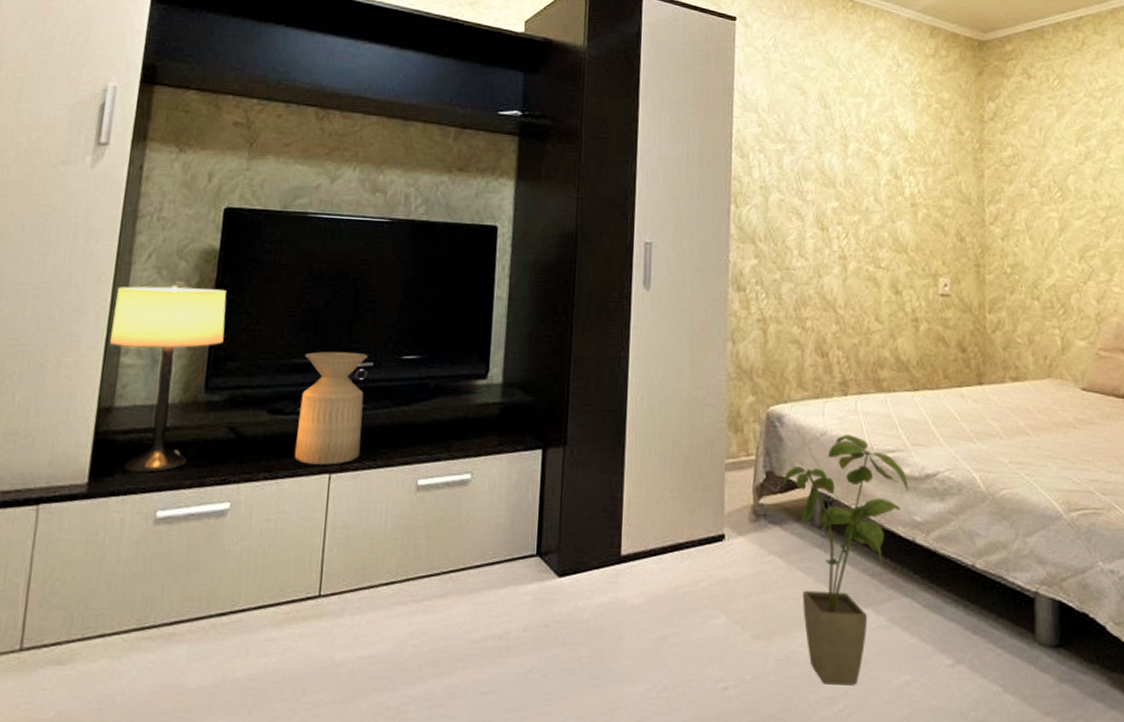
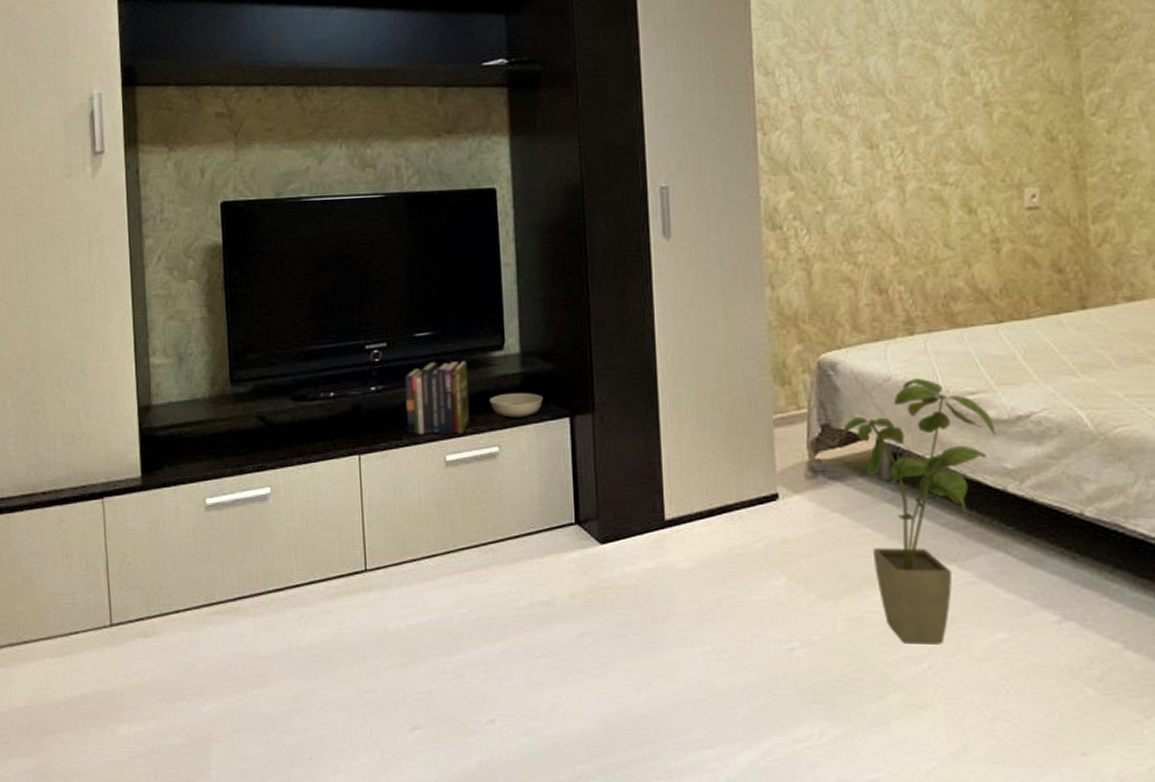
table lamp: present [109,286,227,473] -> none [136,284,240,464]
side table: present [293,351,368,465] -> none [318,334,386,447]
books: none [383,384,450,460] -> present [404,360,470,435]
bowl: none [466,421,520,449] -> present [488,393,544,421]

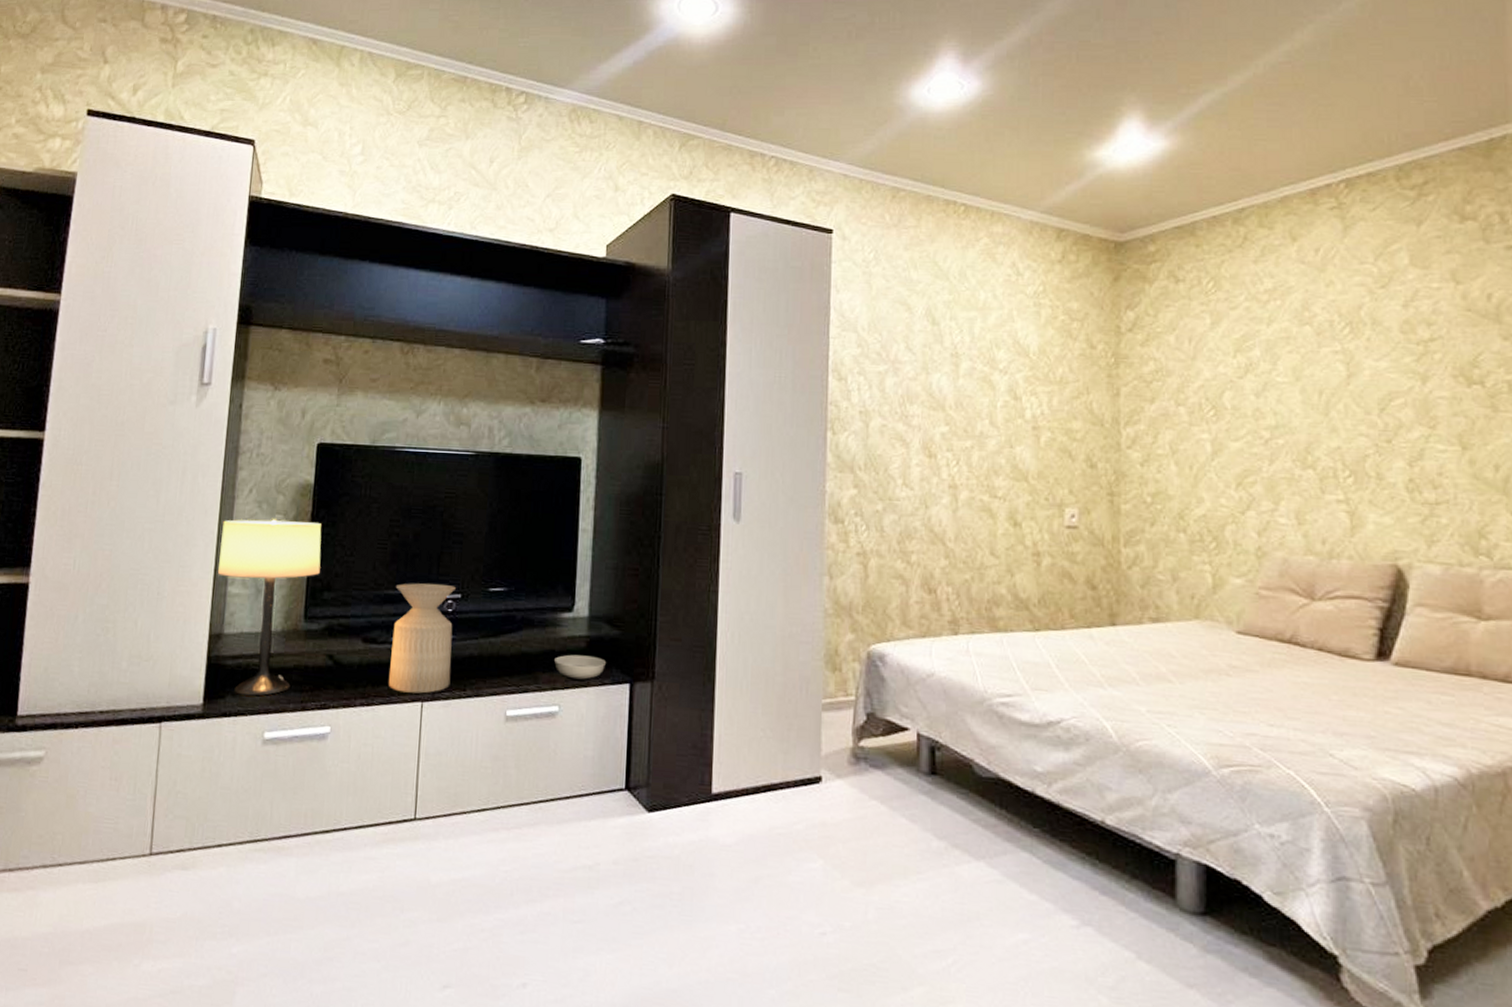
table lamp: none [136,284,240,464] -> present [217,519,322,697]
side table: none [318,334,386,447] -> present [388,583,456,694]
books: present [404,360,470,435] -> none [472,616,536,691]
house plant: present [841,379,996,645] -> none [884,676,1028,941]

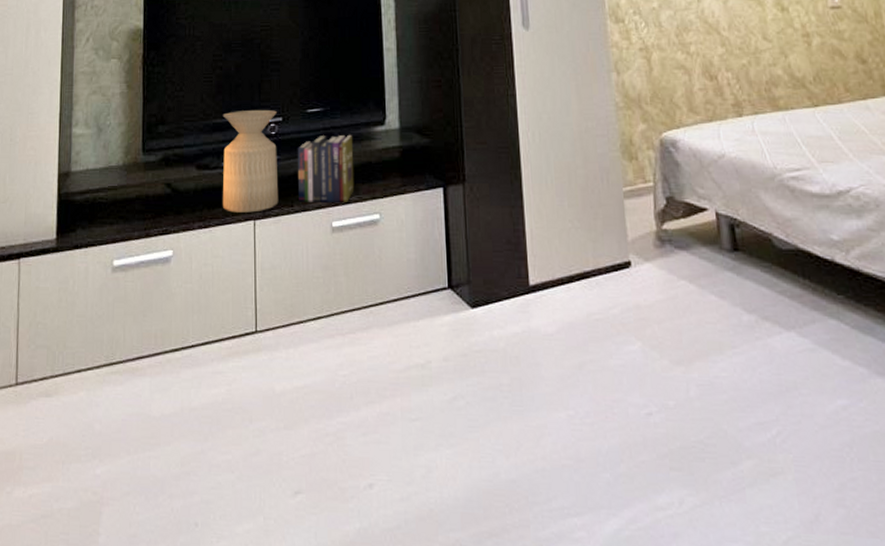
table lamp: present [217,519,322,697] -> none [62,63,154,227]
books: none [472,616,536,691] -> present [297,134,355,202]
bowl: present [553,654,607,683] -> none [371,164,420,190]

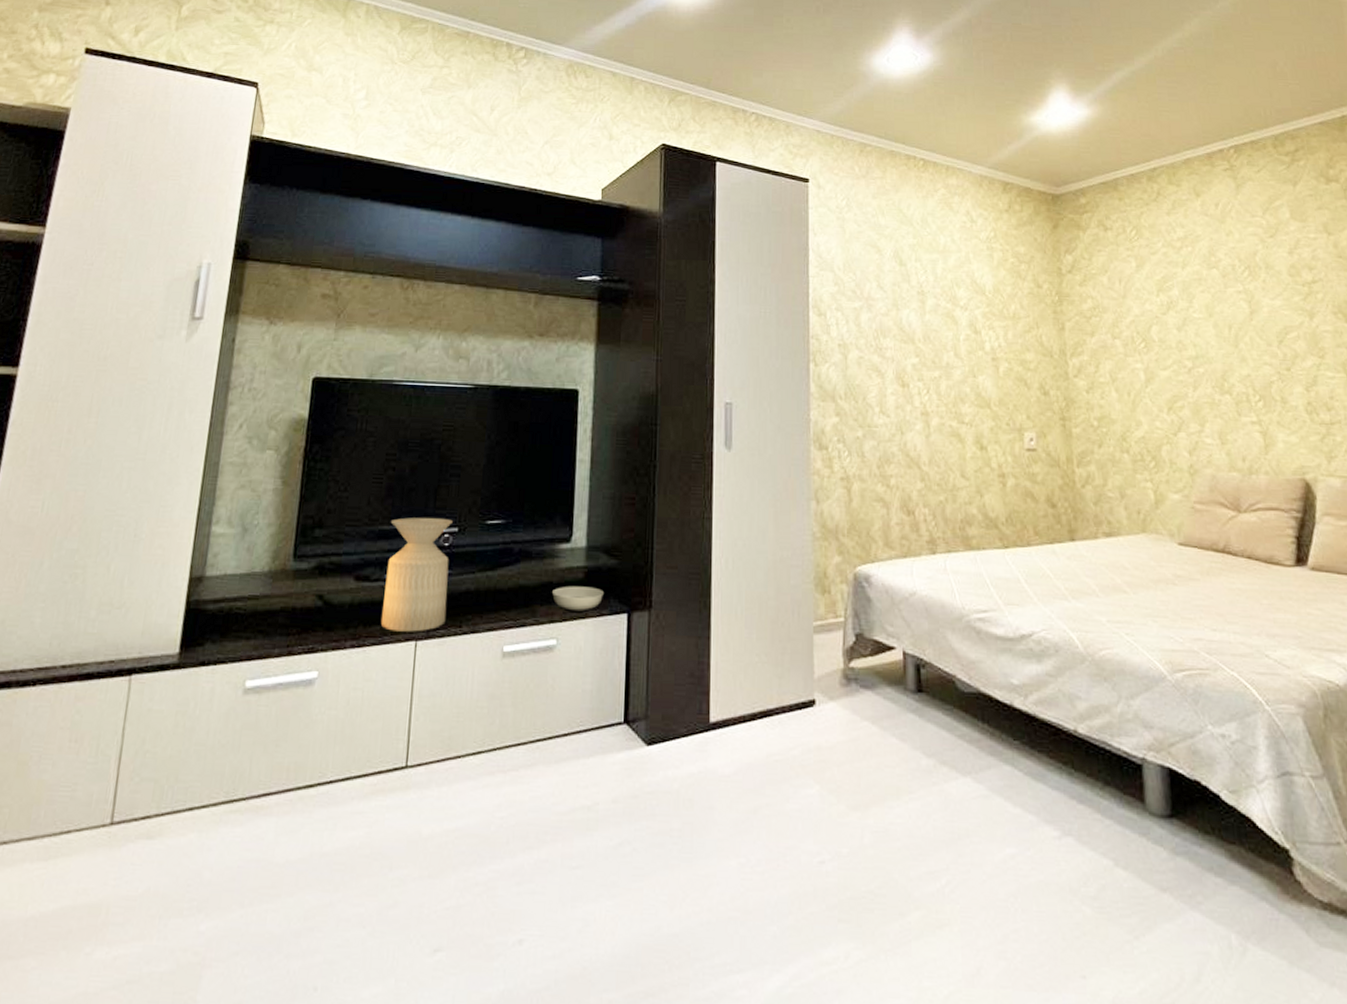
books: present [297,134,355,202] -> none [468,549,534,625]
bowl: none [371,164,420,190] -> present [551,585,605,614]

